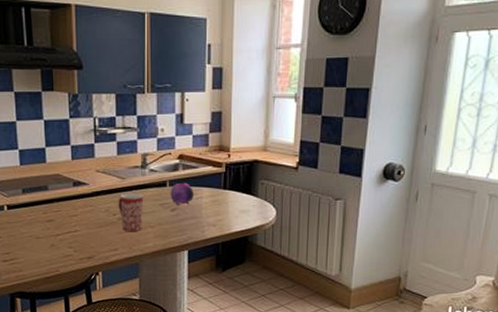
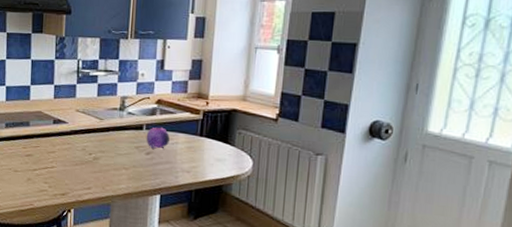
mug: present [118,193,144,231] -> none [94,133,120,172]

